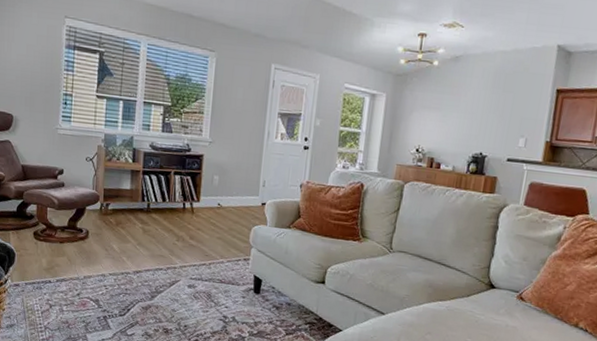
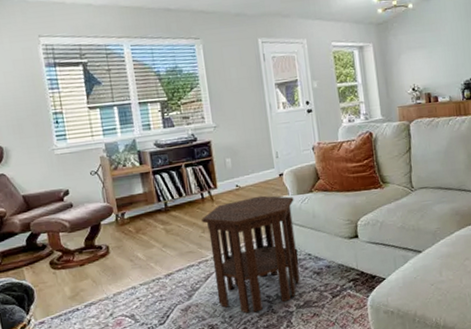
side table: none [177,218,271,329] -> present [202,195,300,314]

